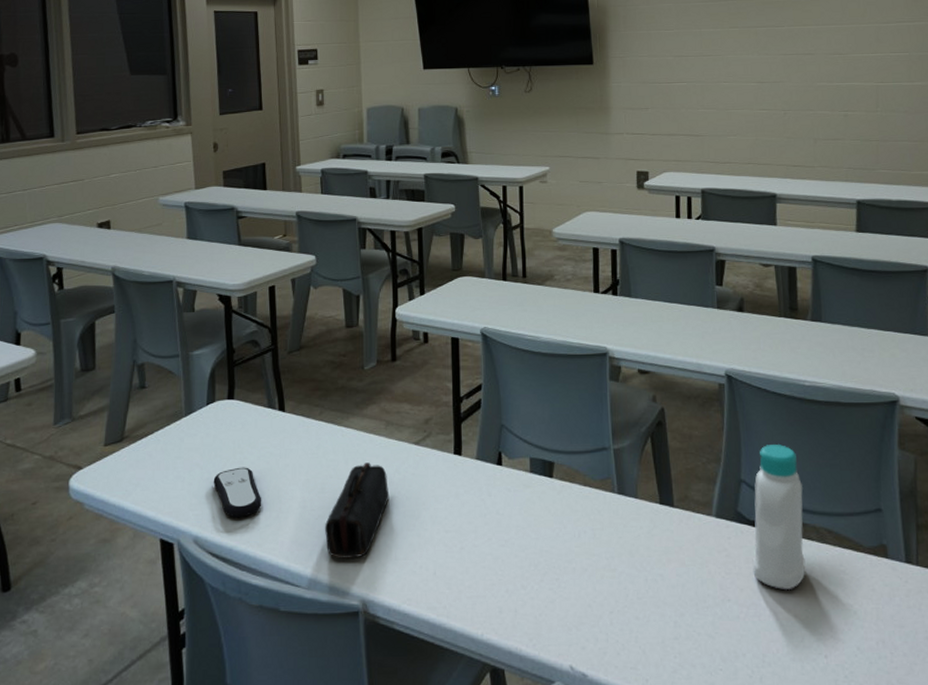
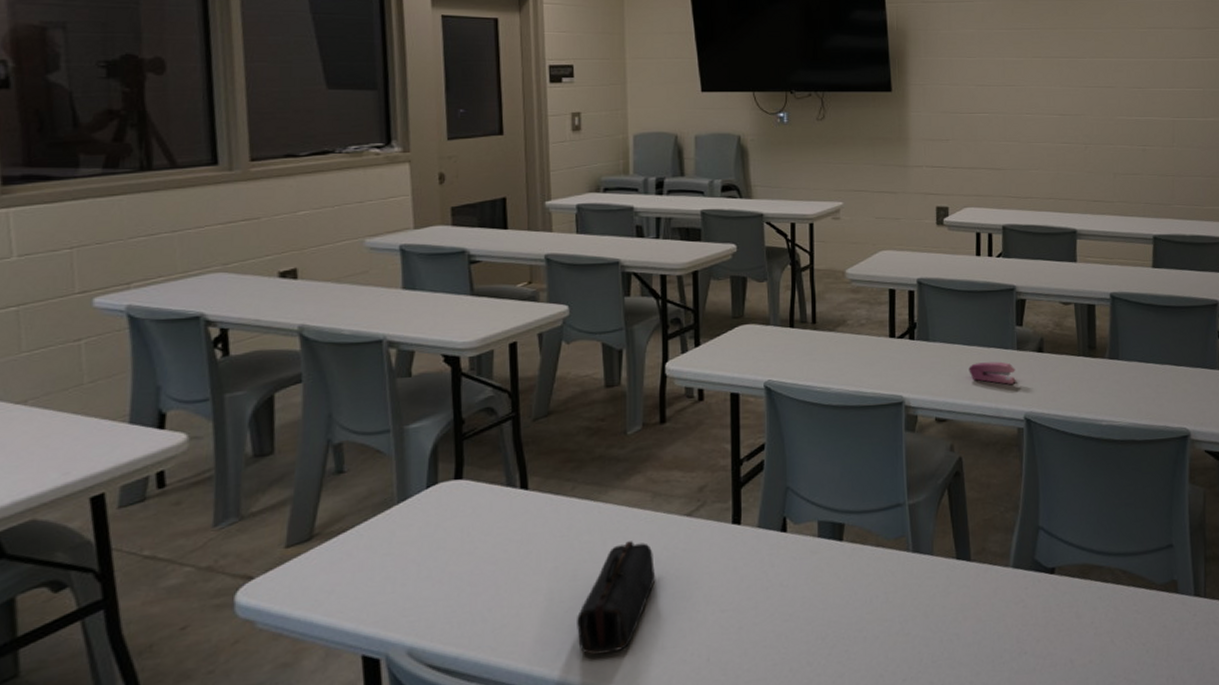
remote control: present [213,467,262,518] -> none [434,558,498,621]
stapler: none [670,319,717,341] -> present [968,361,1016,384]
bottle: present [752,445,806,589] -> none [1049,487,1101,636]

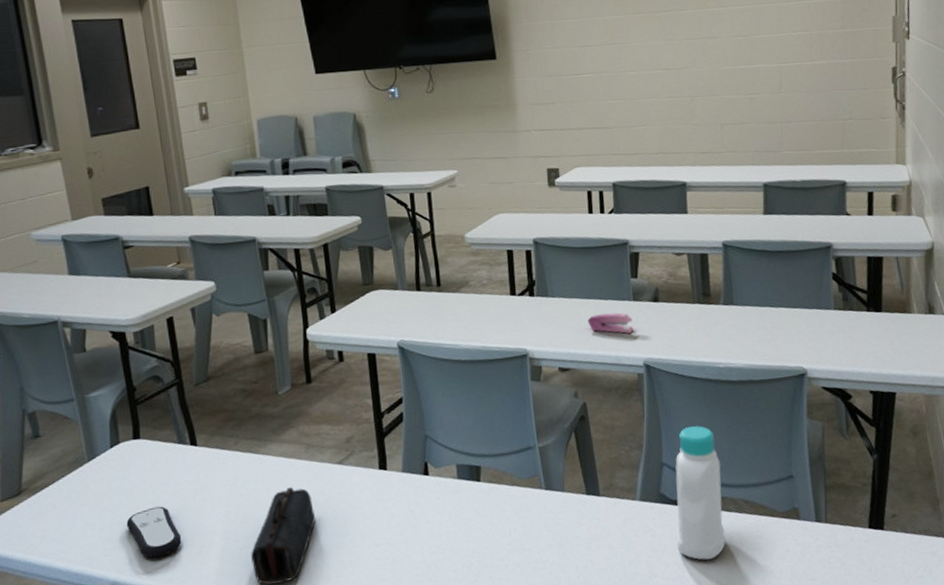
remote control: none [434,558,498,621] -> present [126,506,182,559]
bottle: none [1049,487,1101,636] -> present [675,426,726,560]

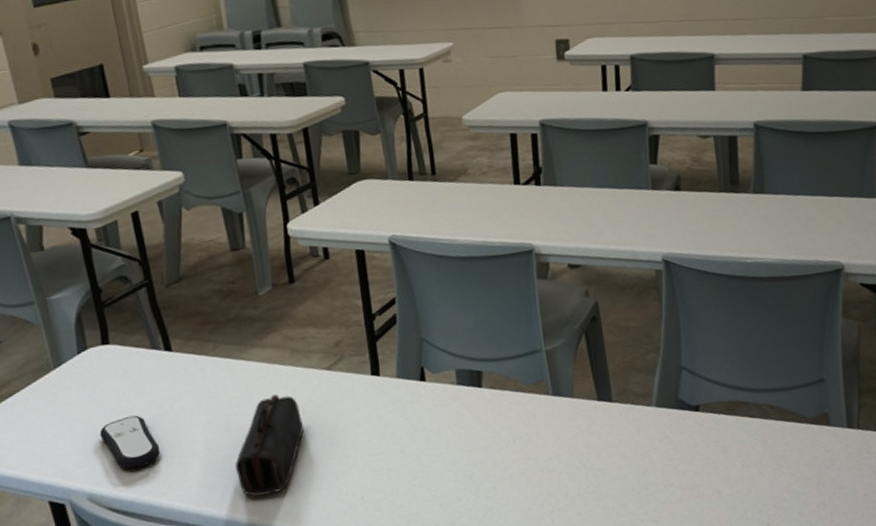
stapler: present [587,312,634,334] -> none [600,203,652,226]
bottle: present [675,426,726,560] -> none [694,326,749,469]

